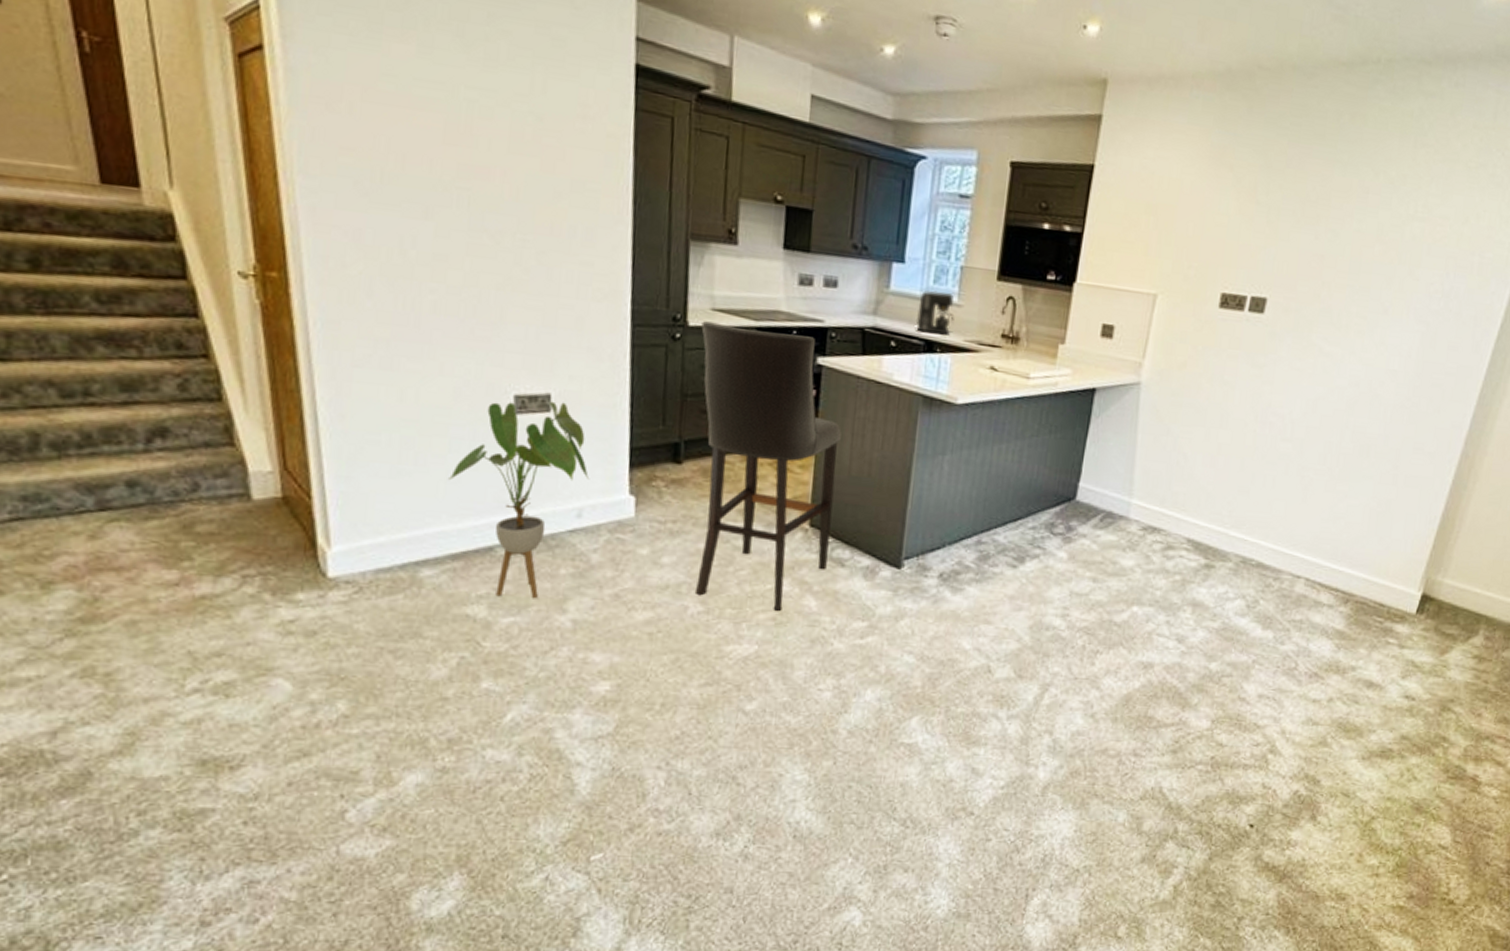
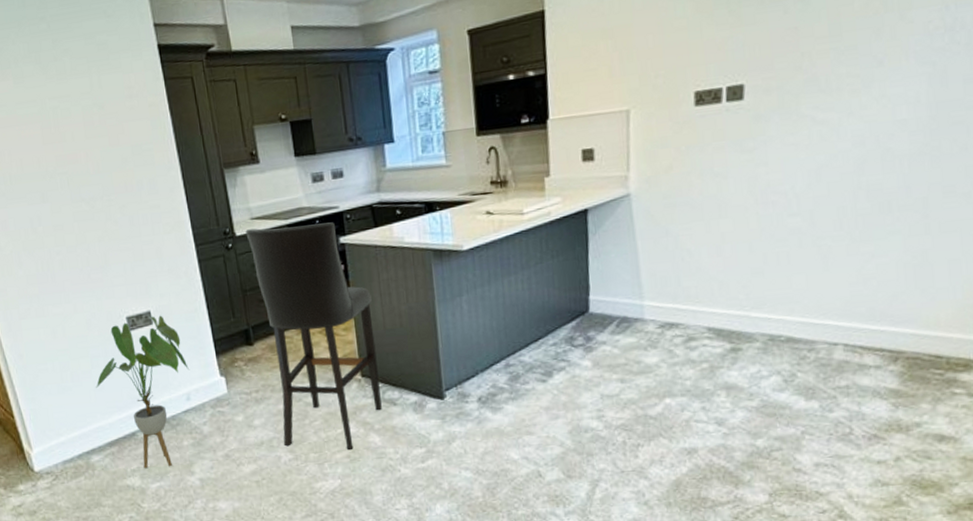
coffee maker: present [915,290,955,335] -> none [413,158,446,197]

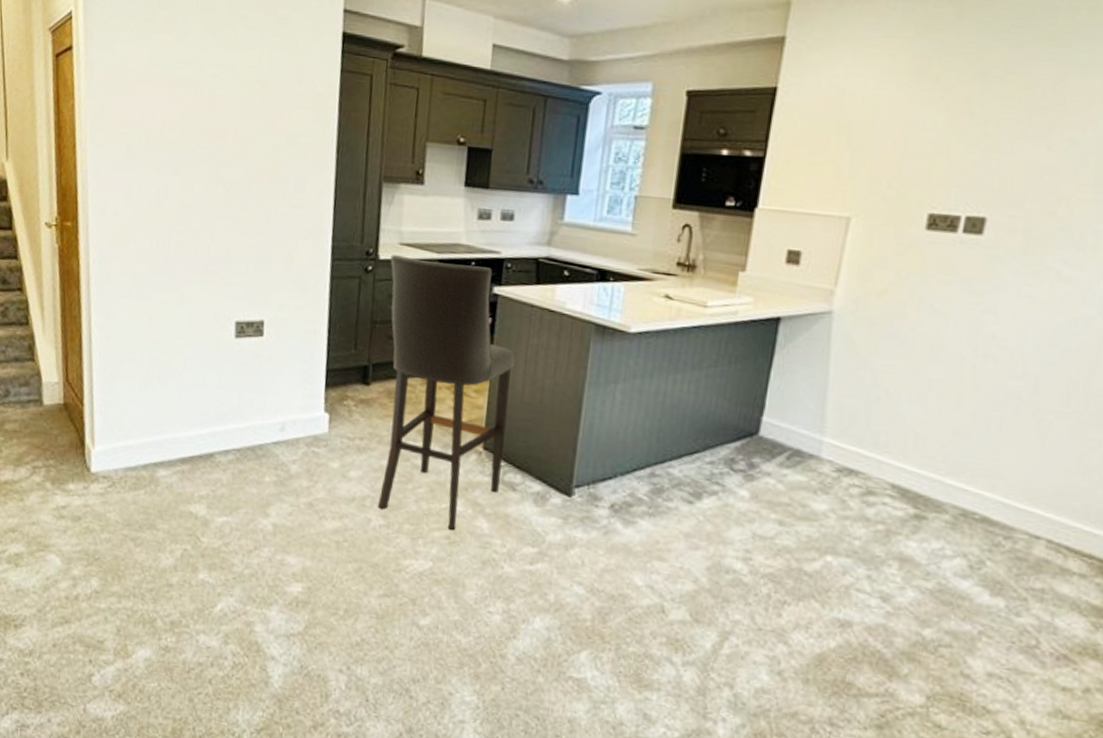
house plant: present [96,315,190,469] -> none [183,327,293,503]

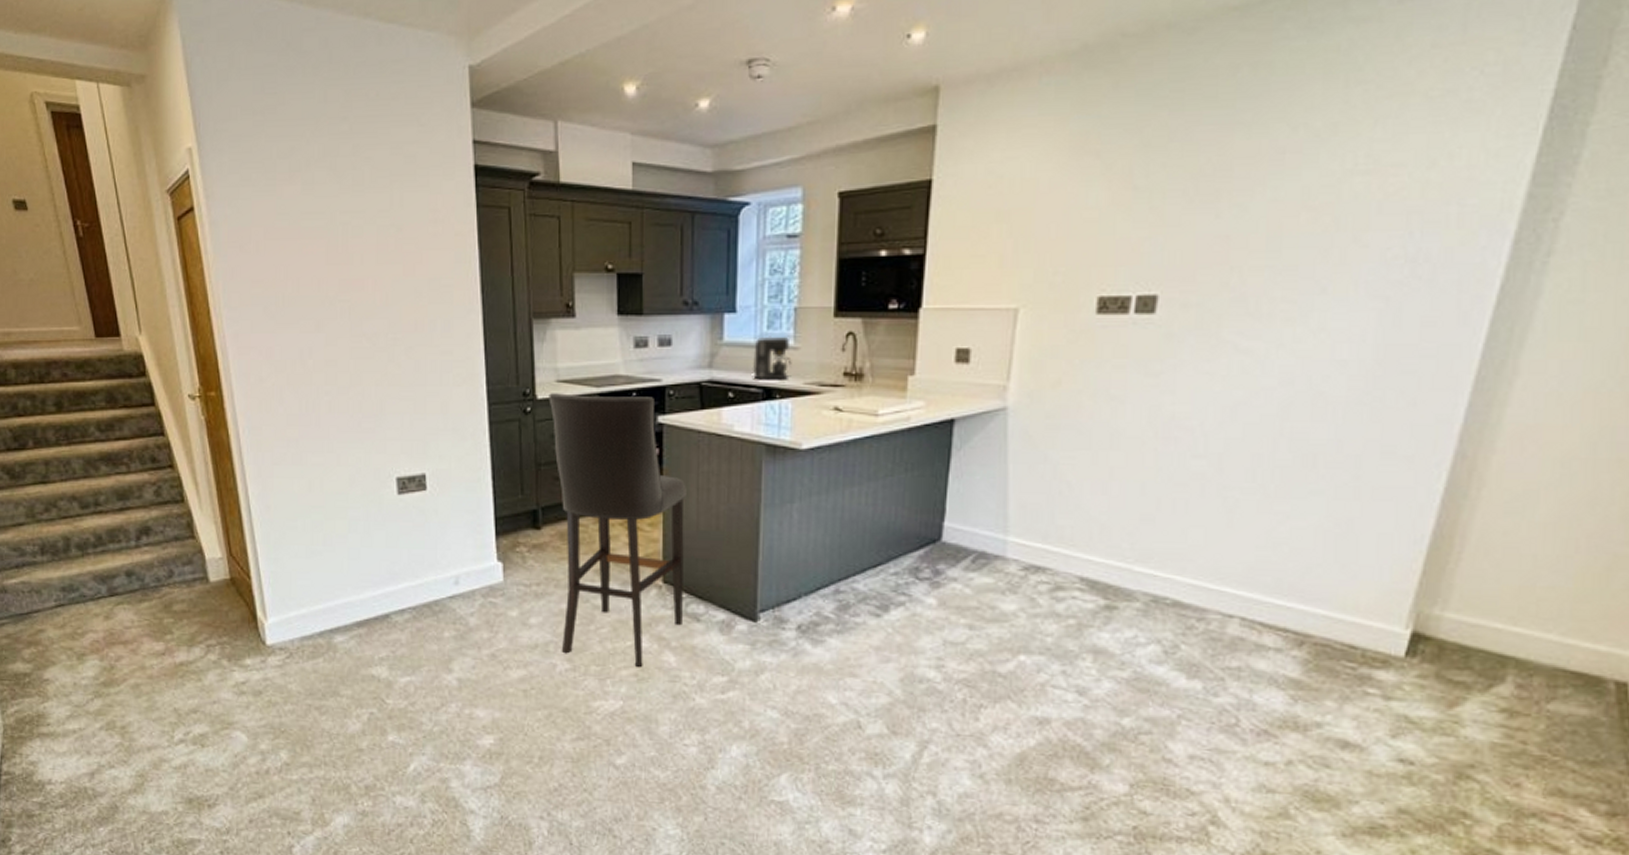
coffee maker: none [588,220,628,264] -> present [752,336,792,380]

